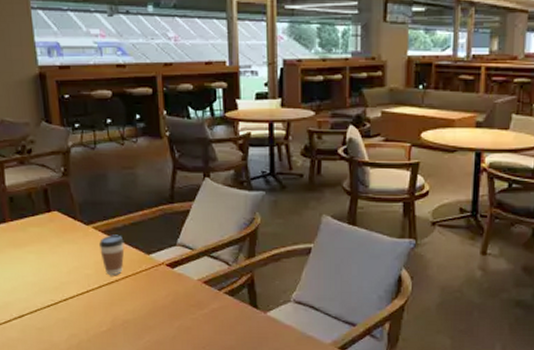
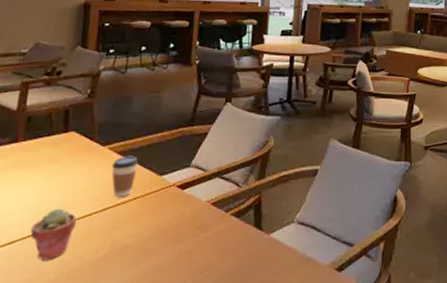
potted succulent: none [36,285,77,333] -> present [30,208,77,261]

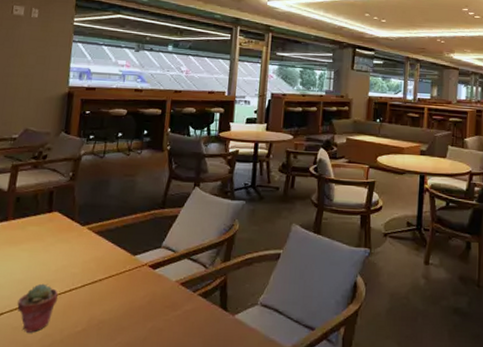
coffee cup: present [111,155,139,197] -> none [90,235,114,274]

